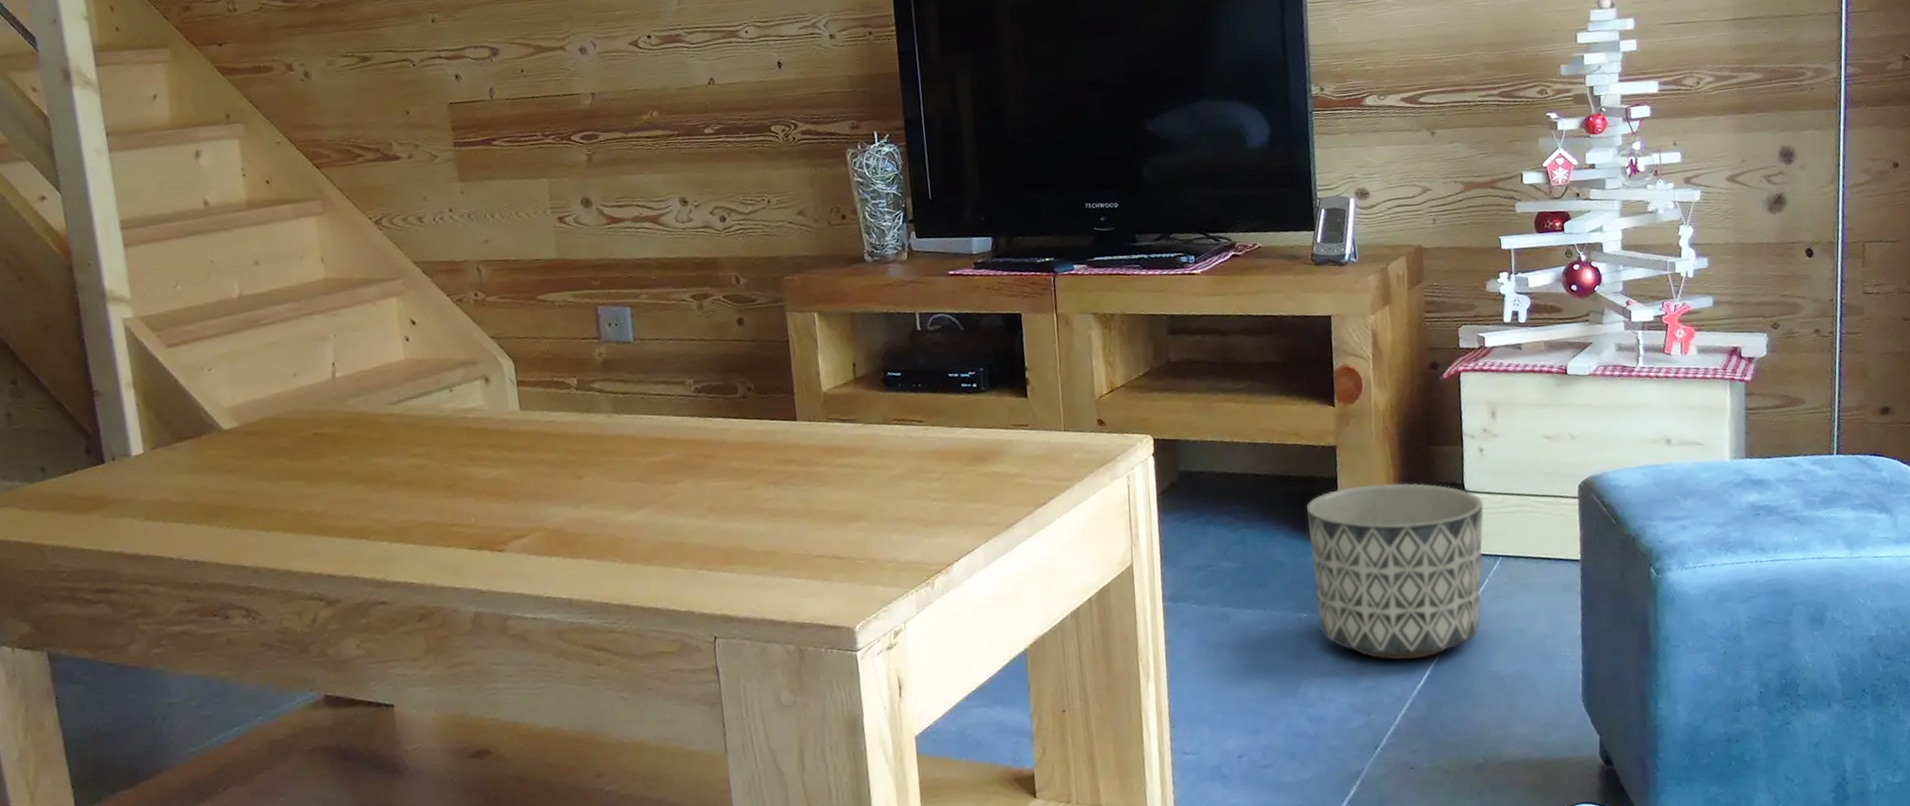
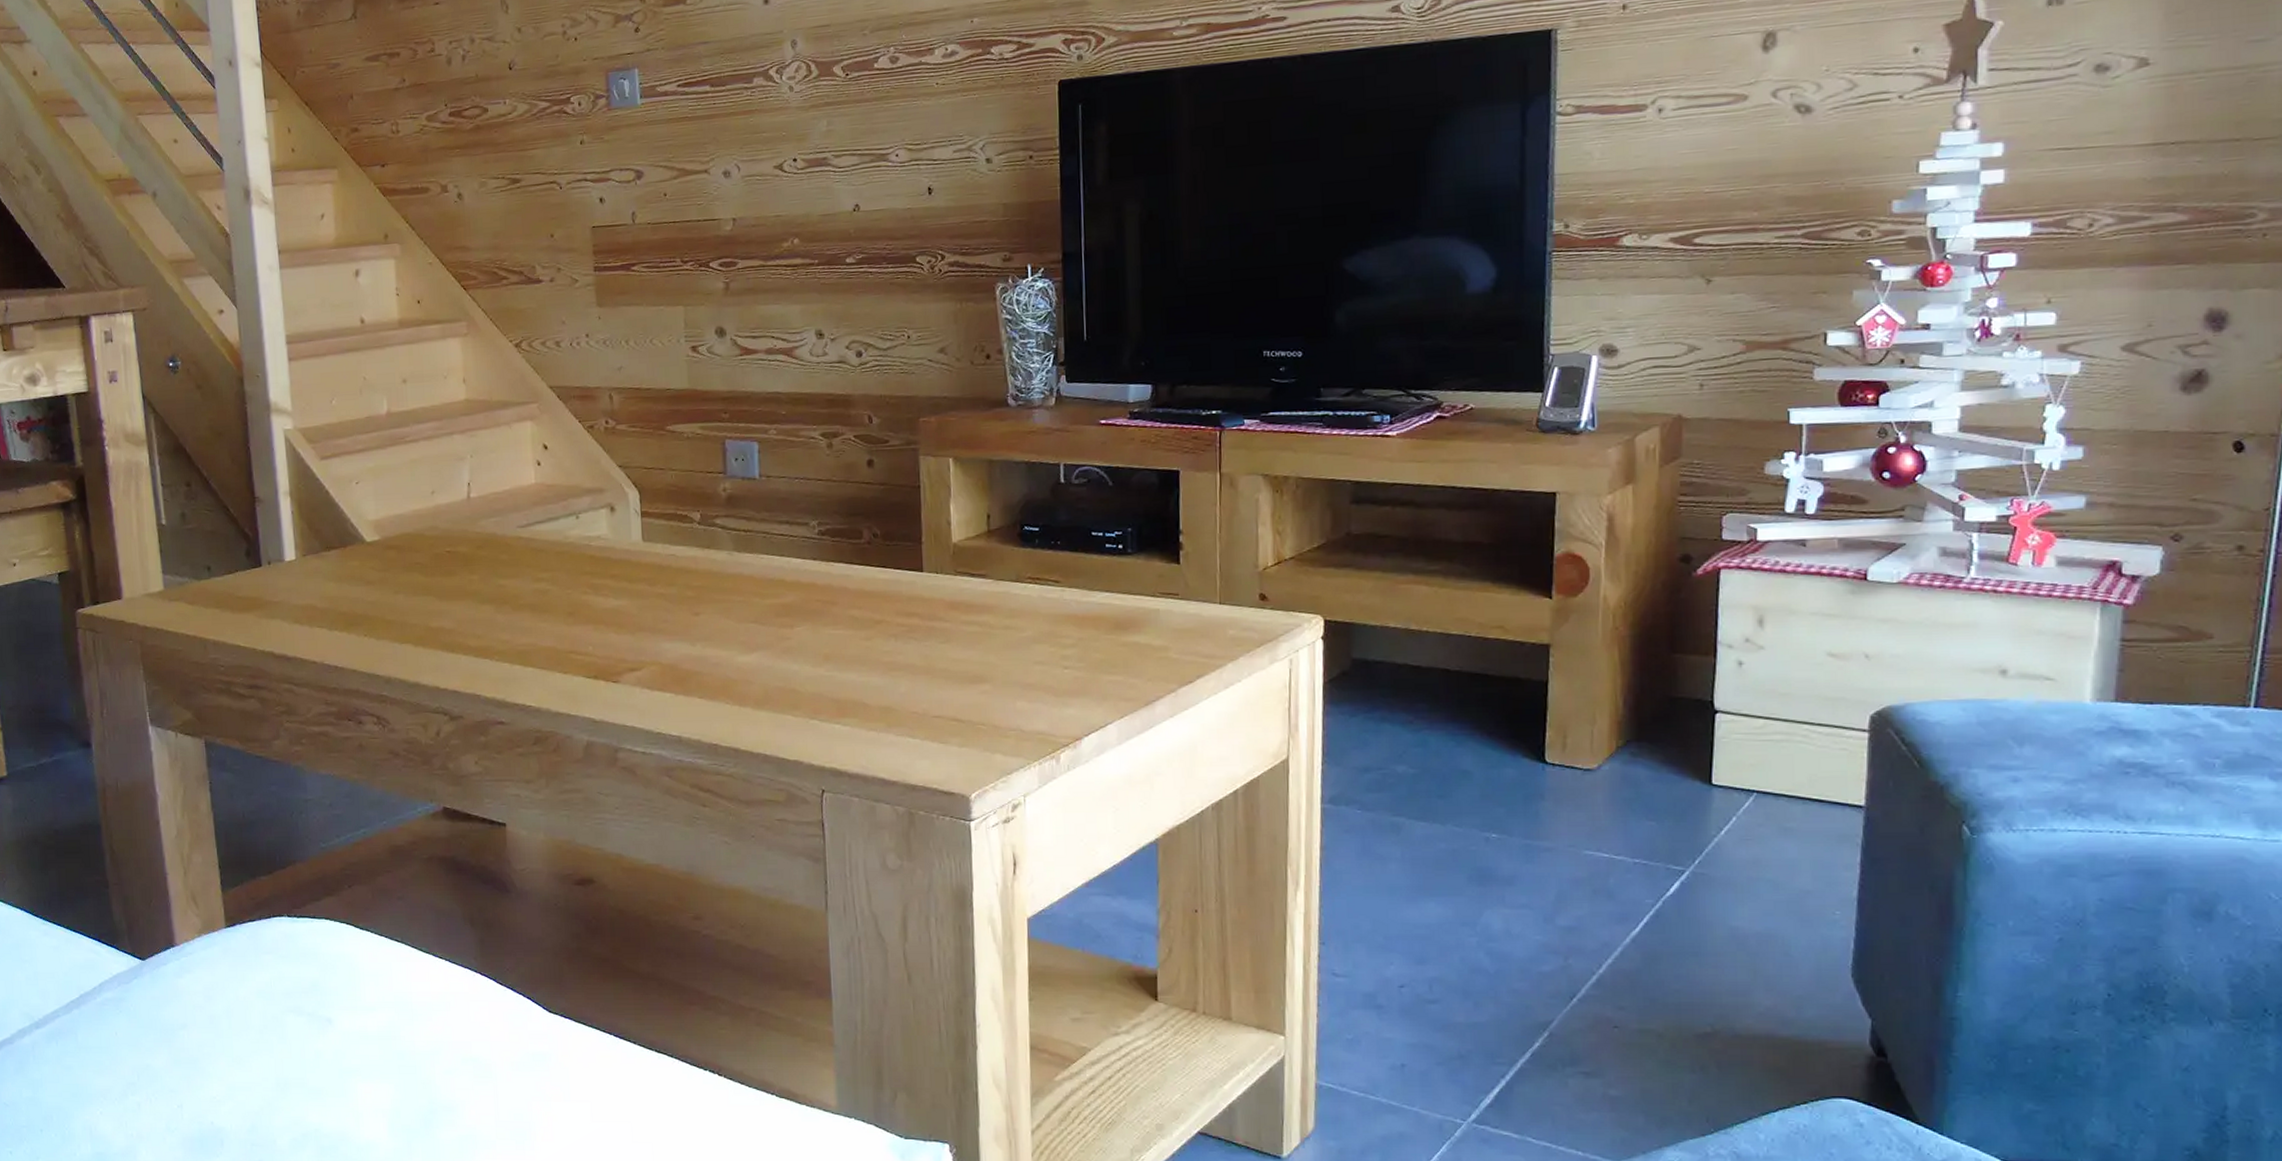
planter: present [1307,482,1484,660] -> none [1507,693,1738,902]

